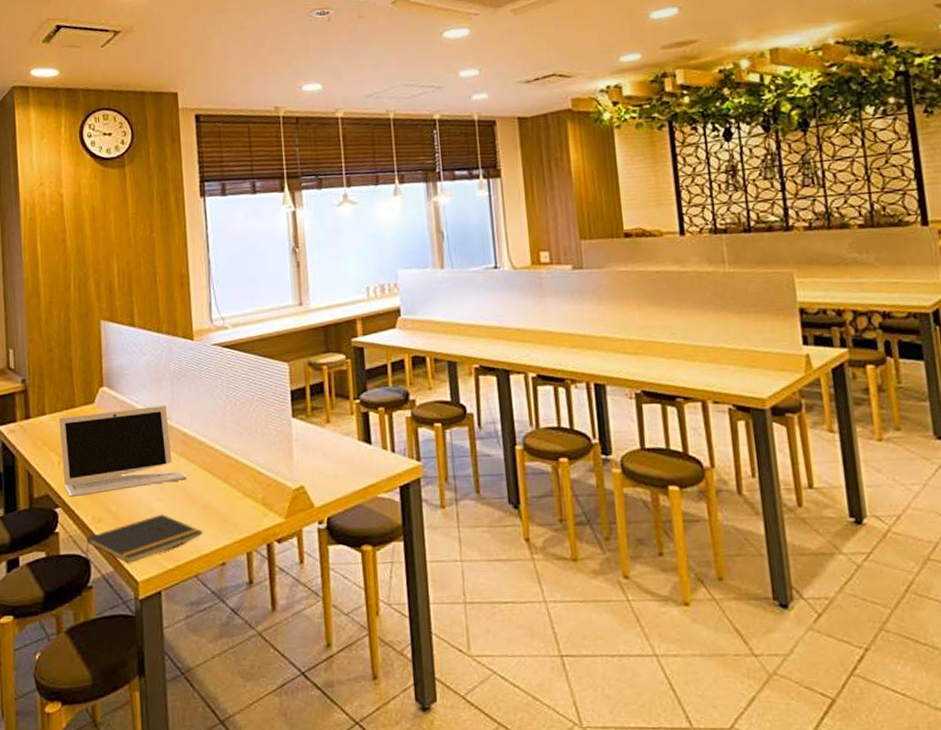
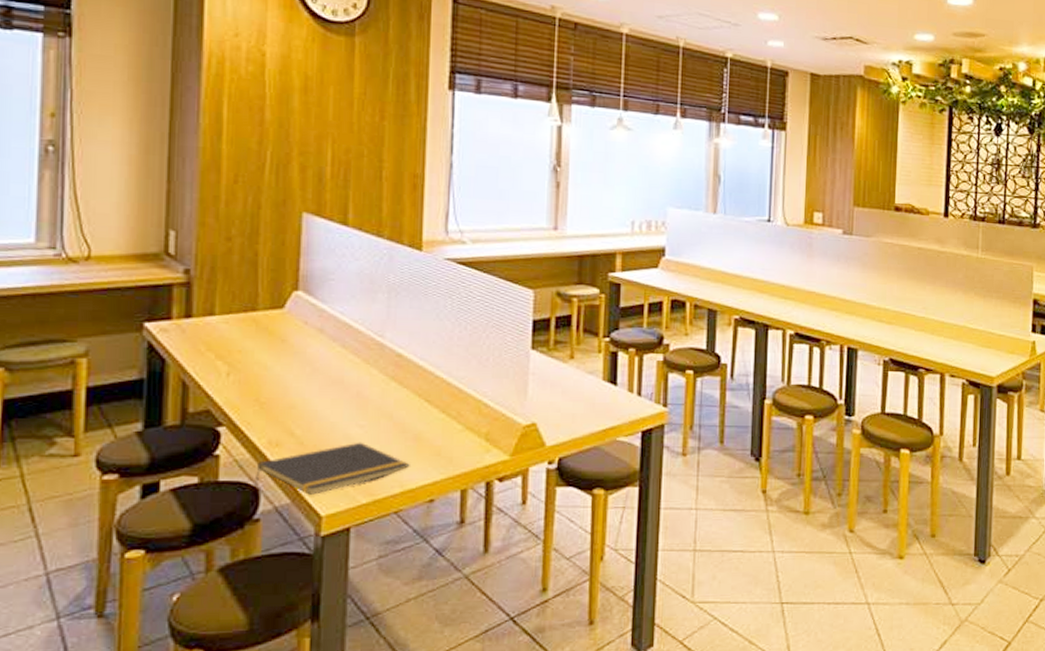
laptop: present [58,405,187,498] -> none [232,320,397,416]

